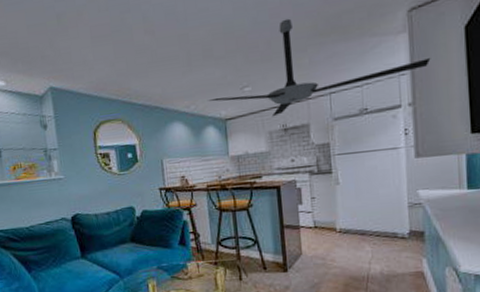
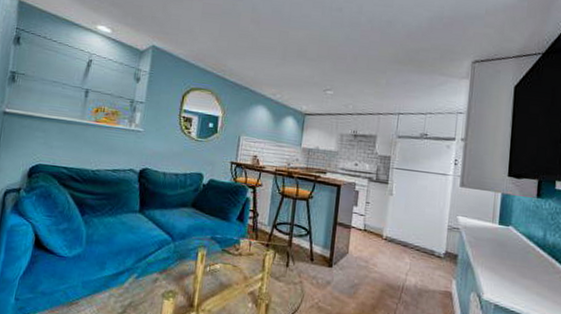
ceiling fan: present [208,18,431,117] -> none [293,42,485,122]

